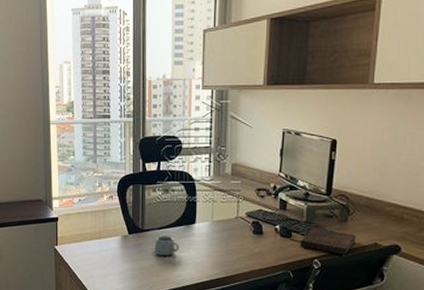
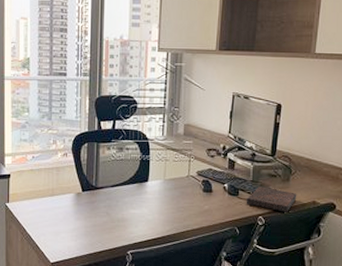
mug: present [154,236,179,256] -> none [107,193,132,214]

